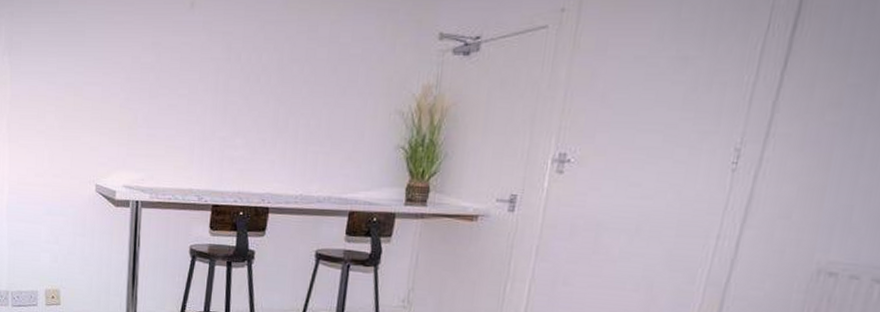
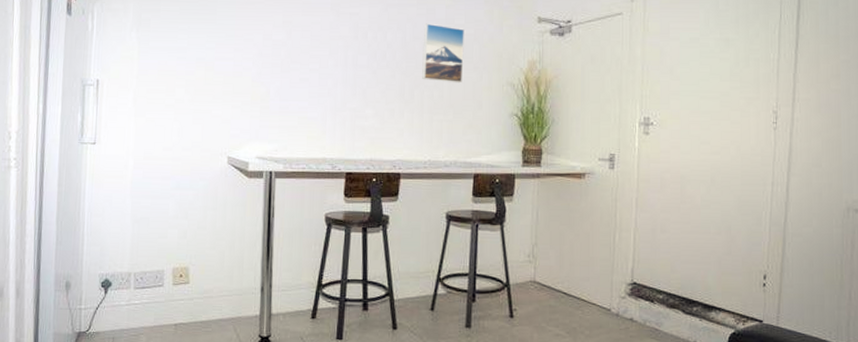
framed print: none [298,42,350,111] -> present [422,23,464,83]

